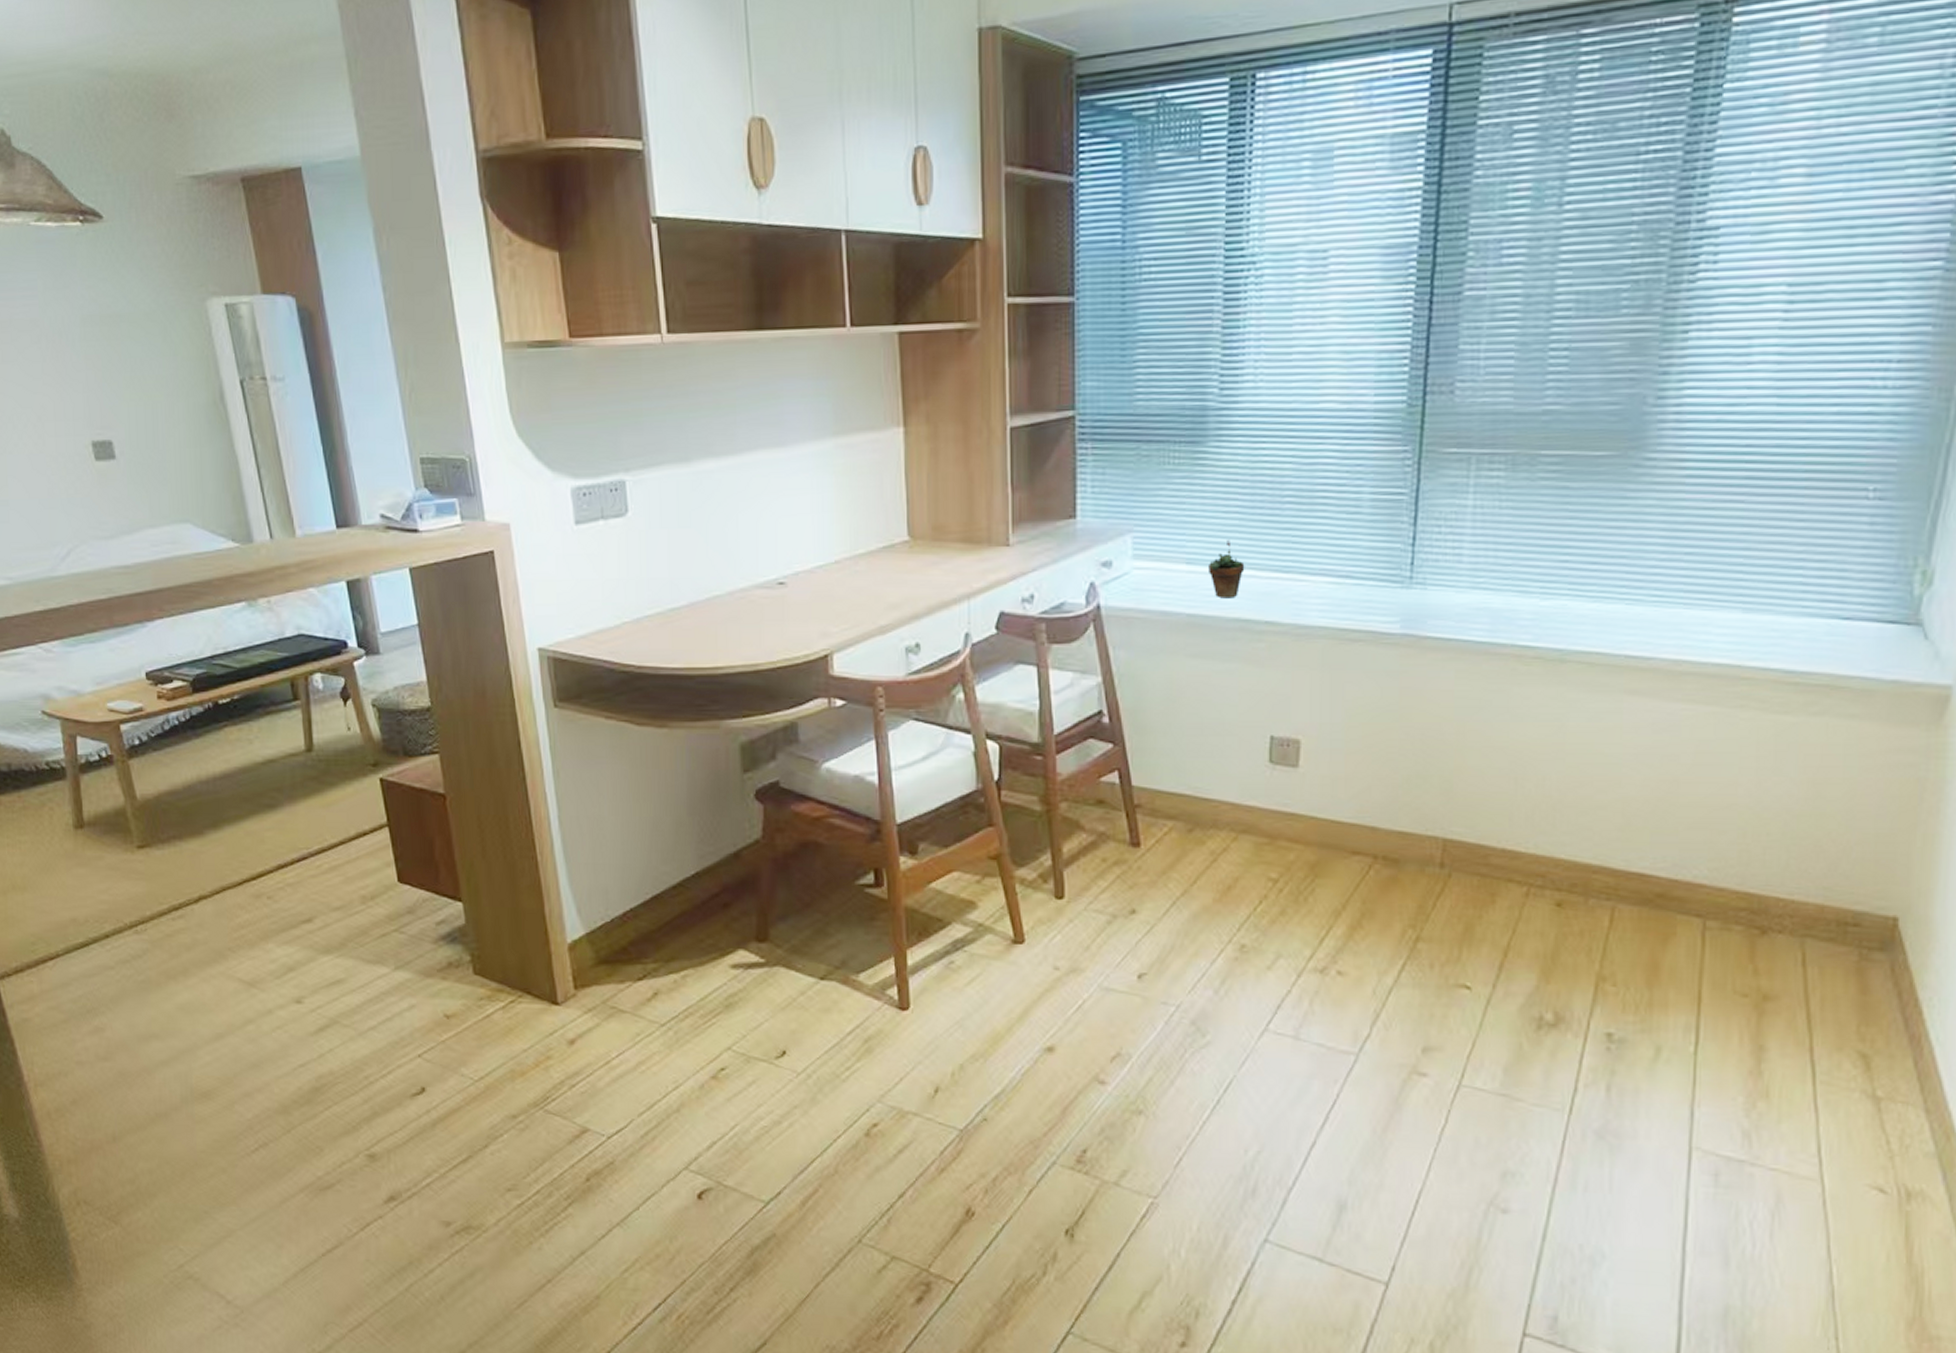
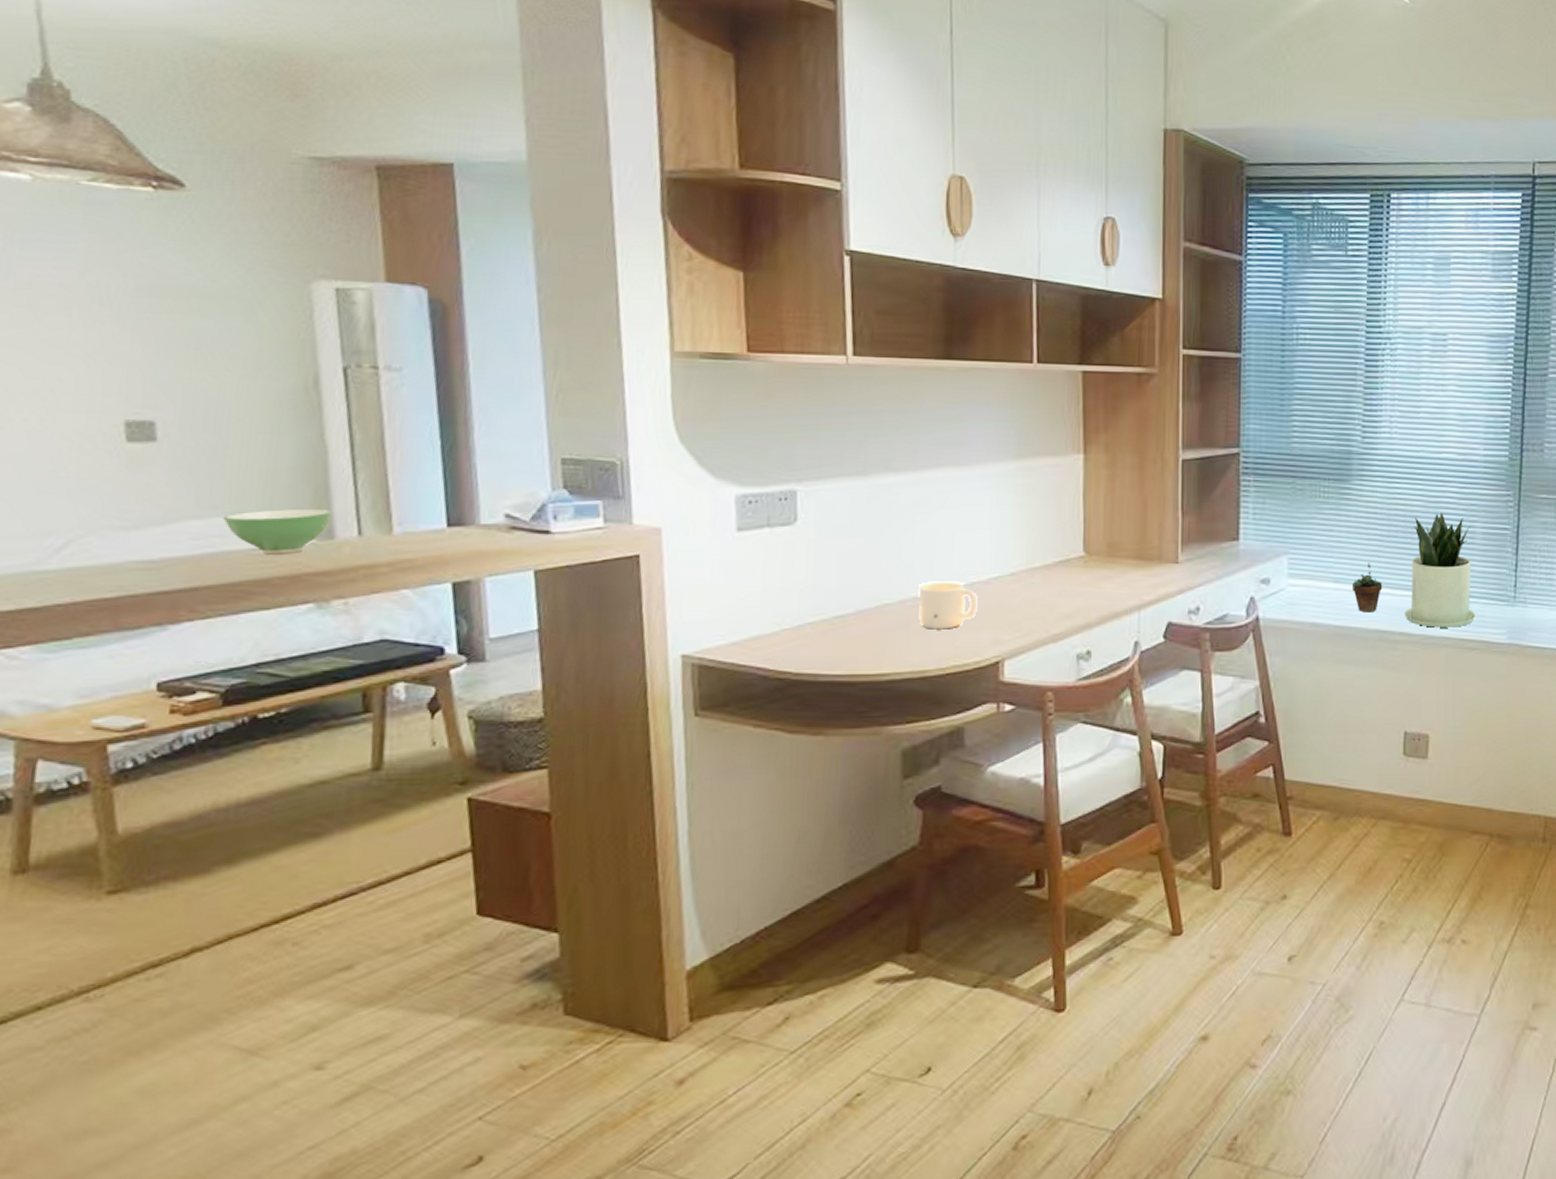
bowl: none [171,514,249,560] -> present [222,508,333,556]
mug: none [746,571,804,622] -> present [918,581,978,630]
planter: none [1272,476,1361,615] -> present [1405,512,1476,628]

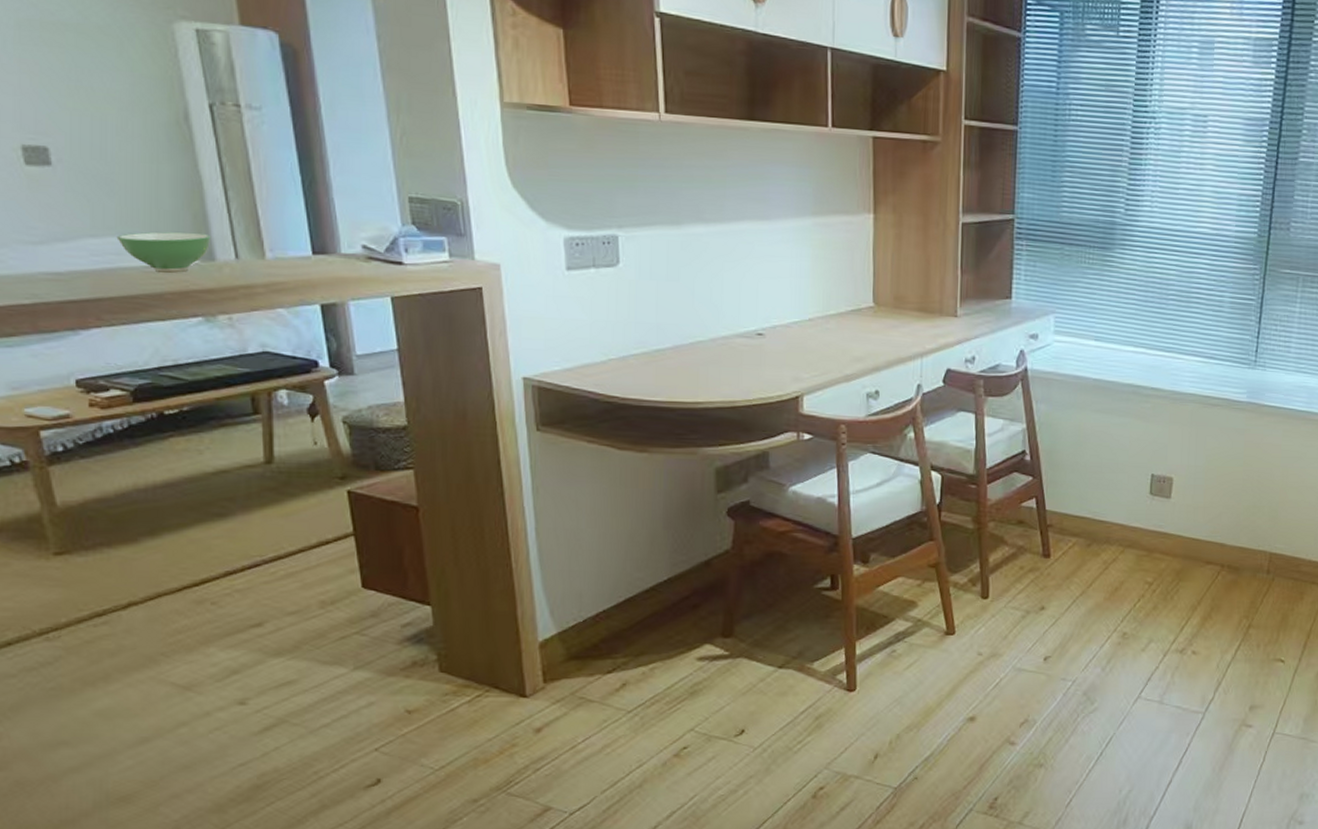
mug: present [918,581,978,630] -> none [727,323,780,366]
succulent plant: present [1353,562,1383,613] -> none [1111,323,1138,369]
planter: present [1405,512,1476,628] -> none [1156,282,1220,386]

